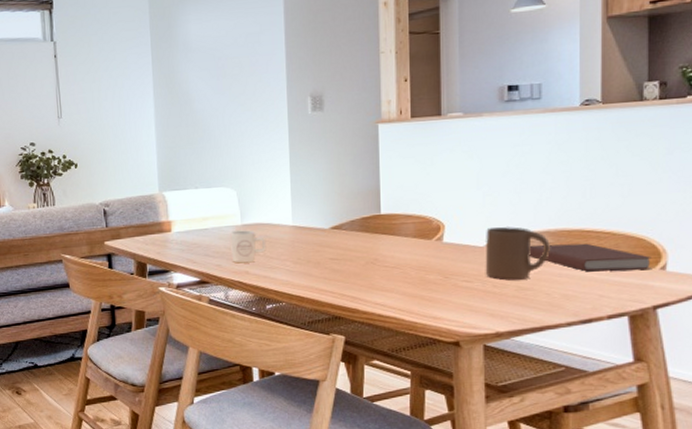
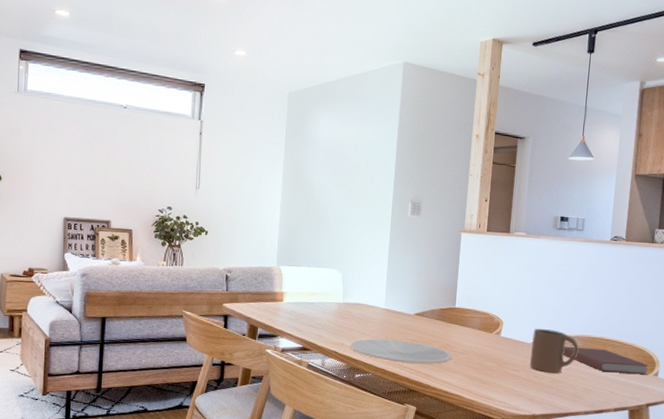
mug: present [230,230,267,264] -> none [331,307,362,336]
plate: none [255,260,383,287] -> present [350,338,452,364]

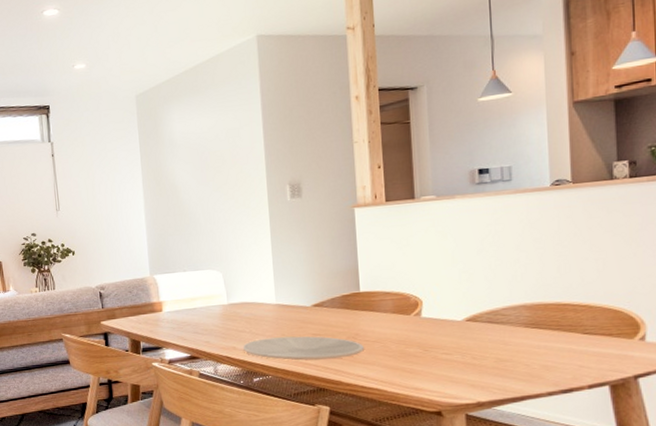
cup: present [529,329,579,373] -> none [462,301,527,352]
book: present [563,346,649,375] -> none [506,316,630,344]

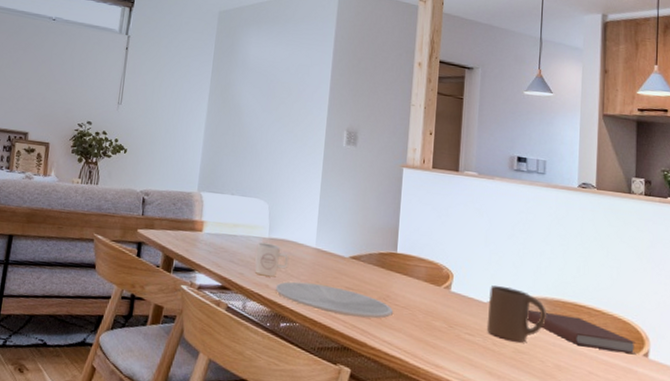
mug: none [217,308,252,340] -> present [254,242,289,277]
cup: none [462,301,527,352] -> present [486,285,546,342]
book: none [506,316,630,344] -> present [527,309,636,355]

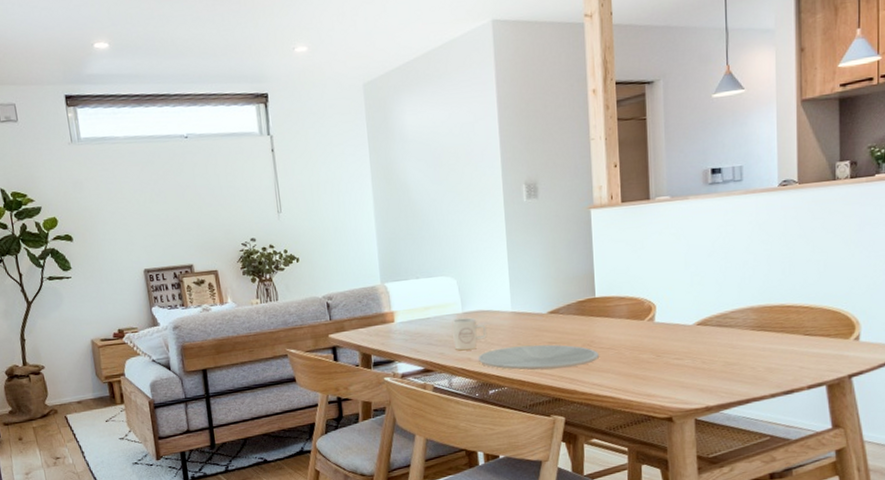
cup: present [486,285,546,342] -> none [693,305,754,356]
book: present [527,309,636,355] -> none [734,318,846,345]

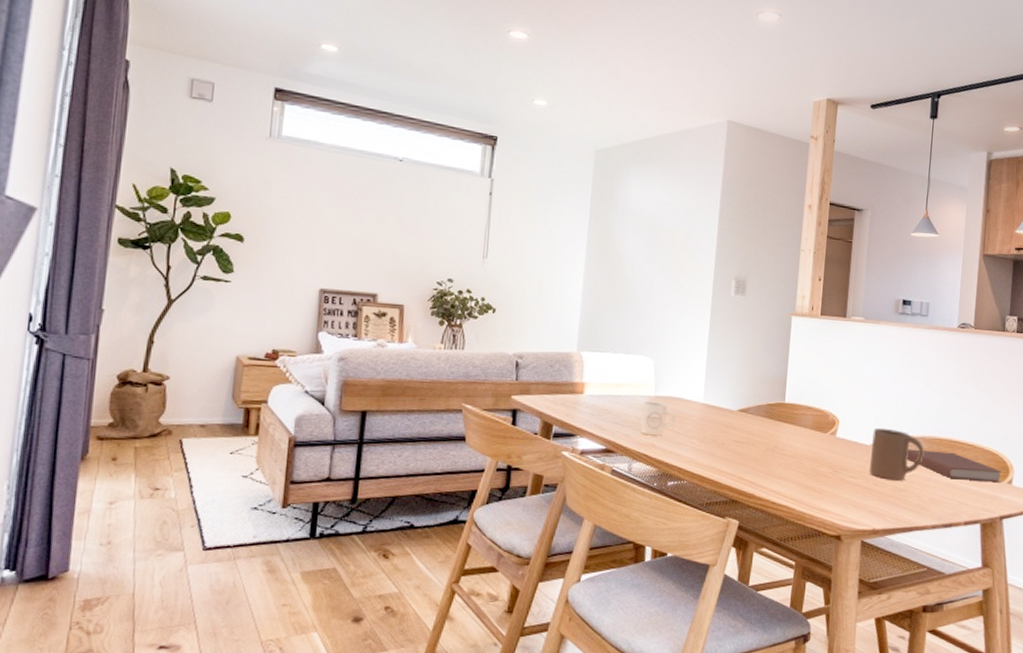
plate: present [477,344,599,371] -> none [662,439,780,470]
cup: none [693,305,754,356] -> present [869,428,924,481]
book: none [734,318,846,345] -> present [906,449,1002,483]

